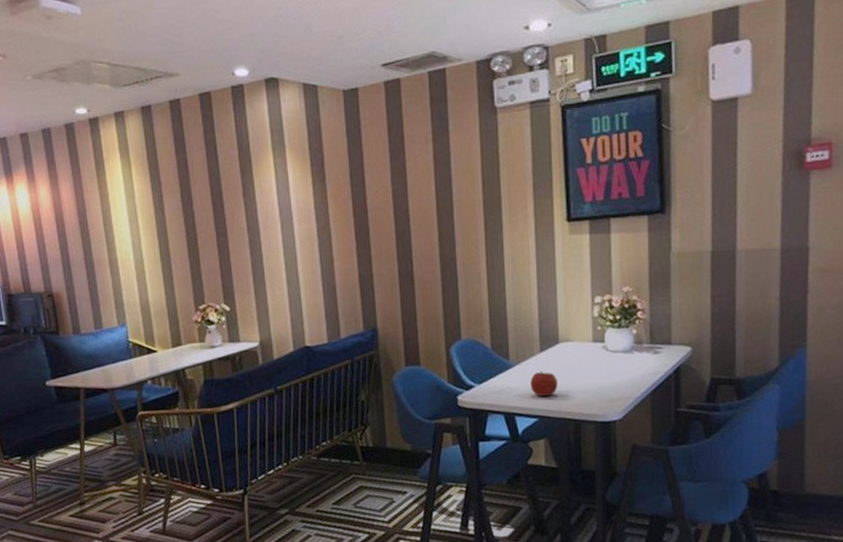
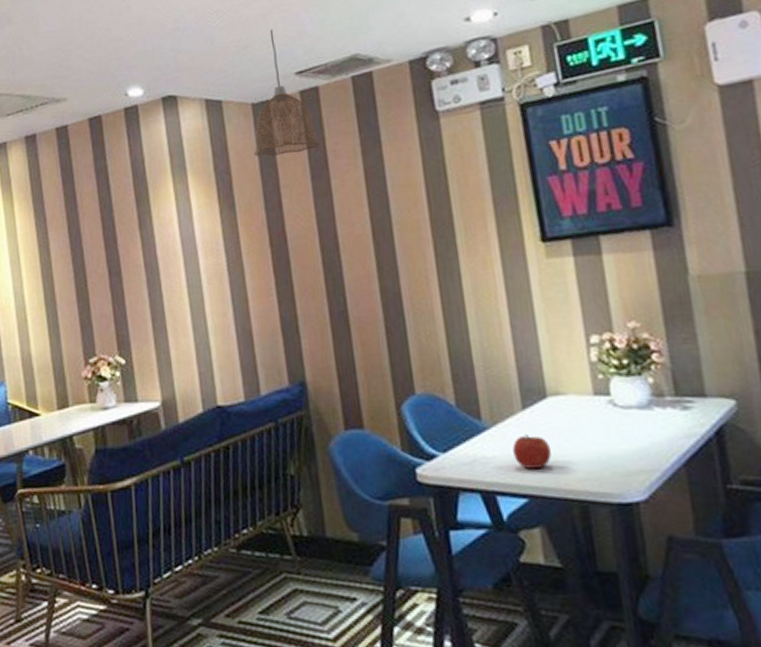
pendant lamp: none [343,22,399,138] -> present [254,29,321,157]

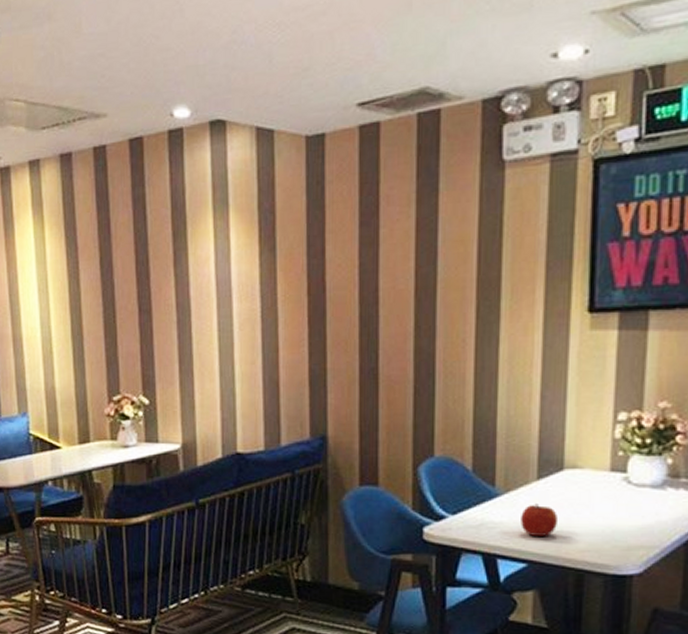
pendant lamp: present [254,29,321,157] -> none [302,50,374,197]

